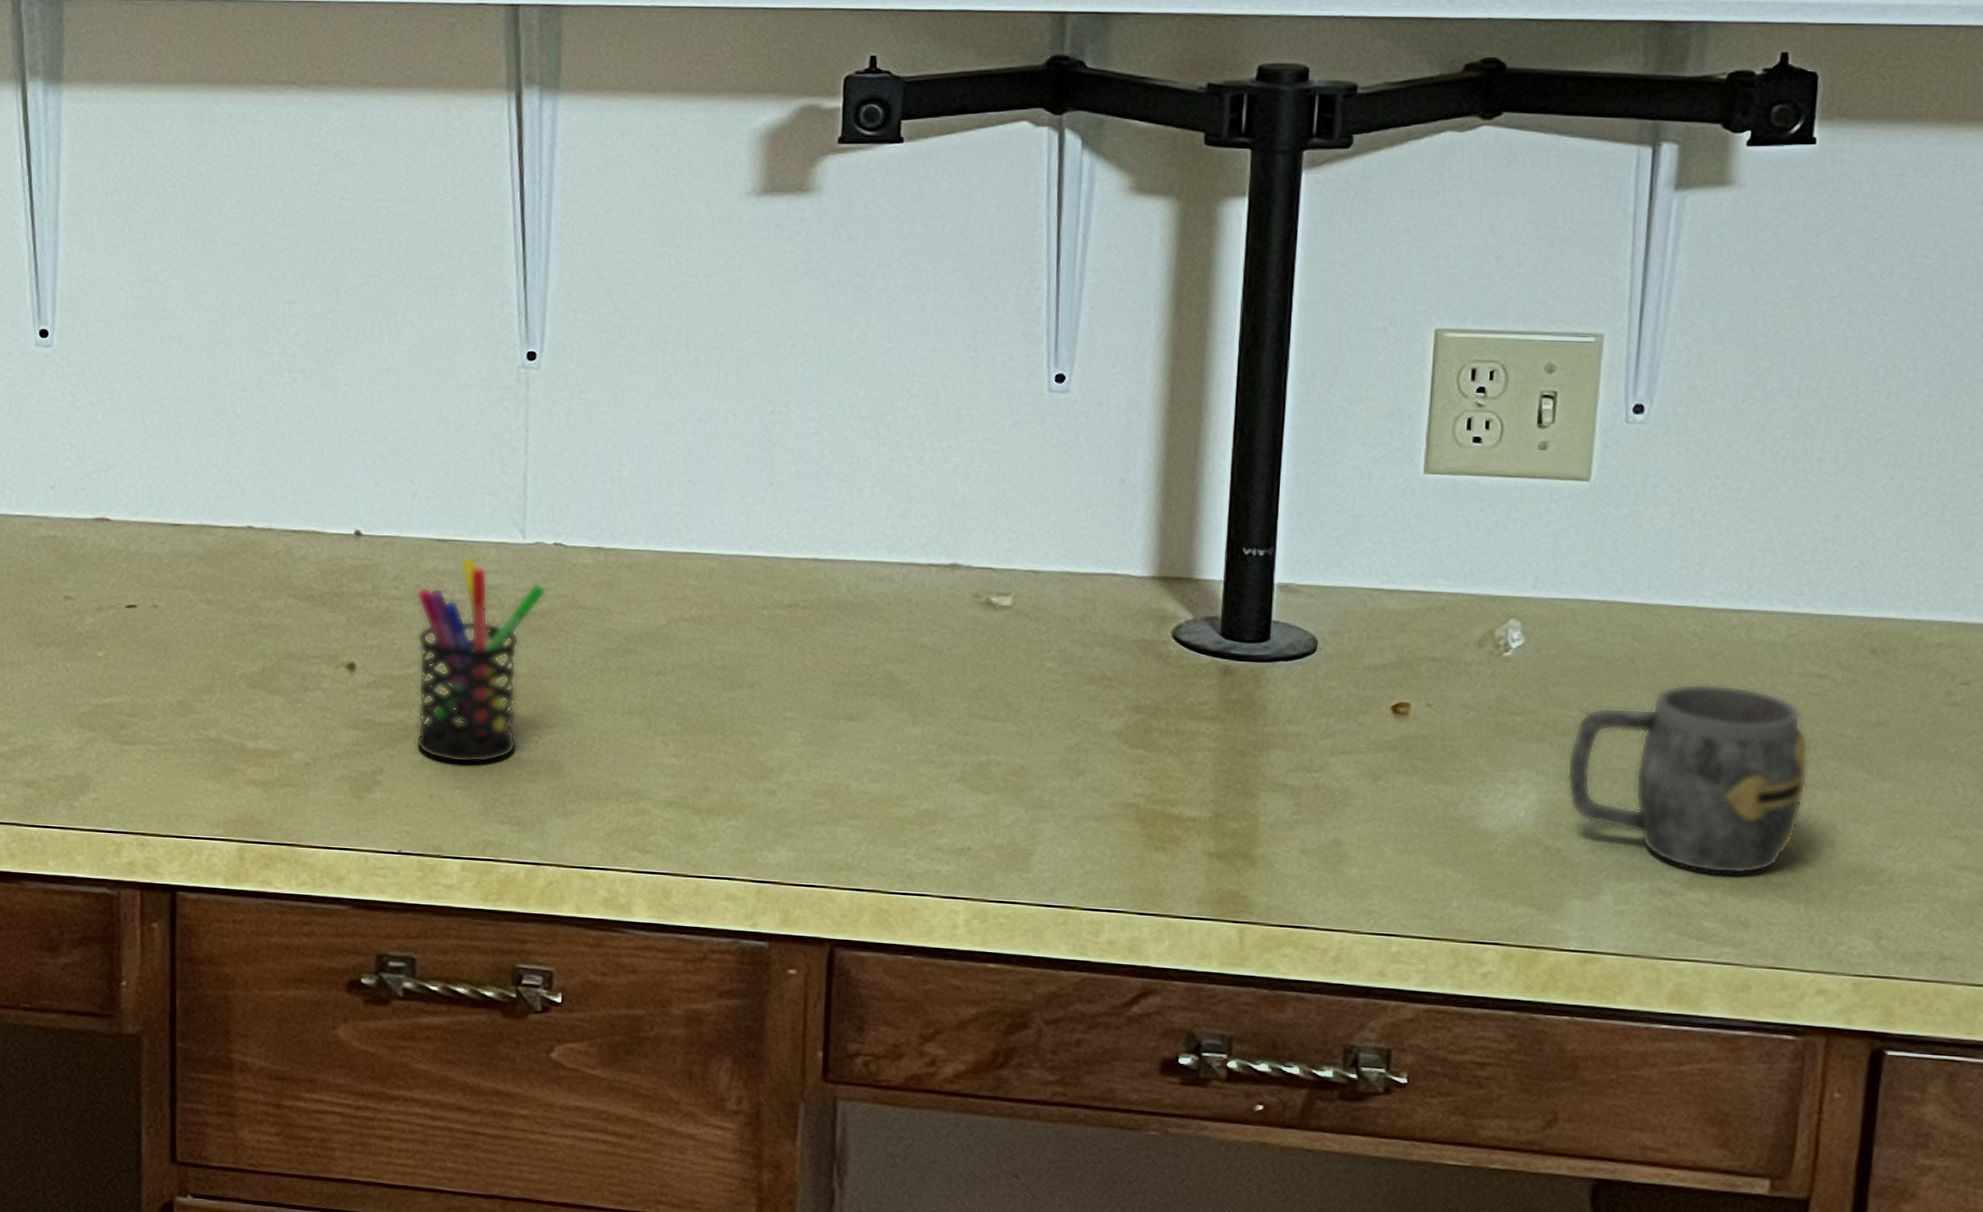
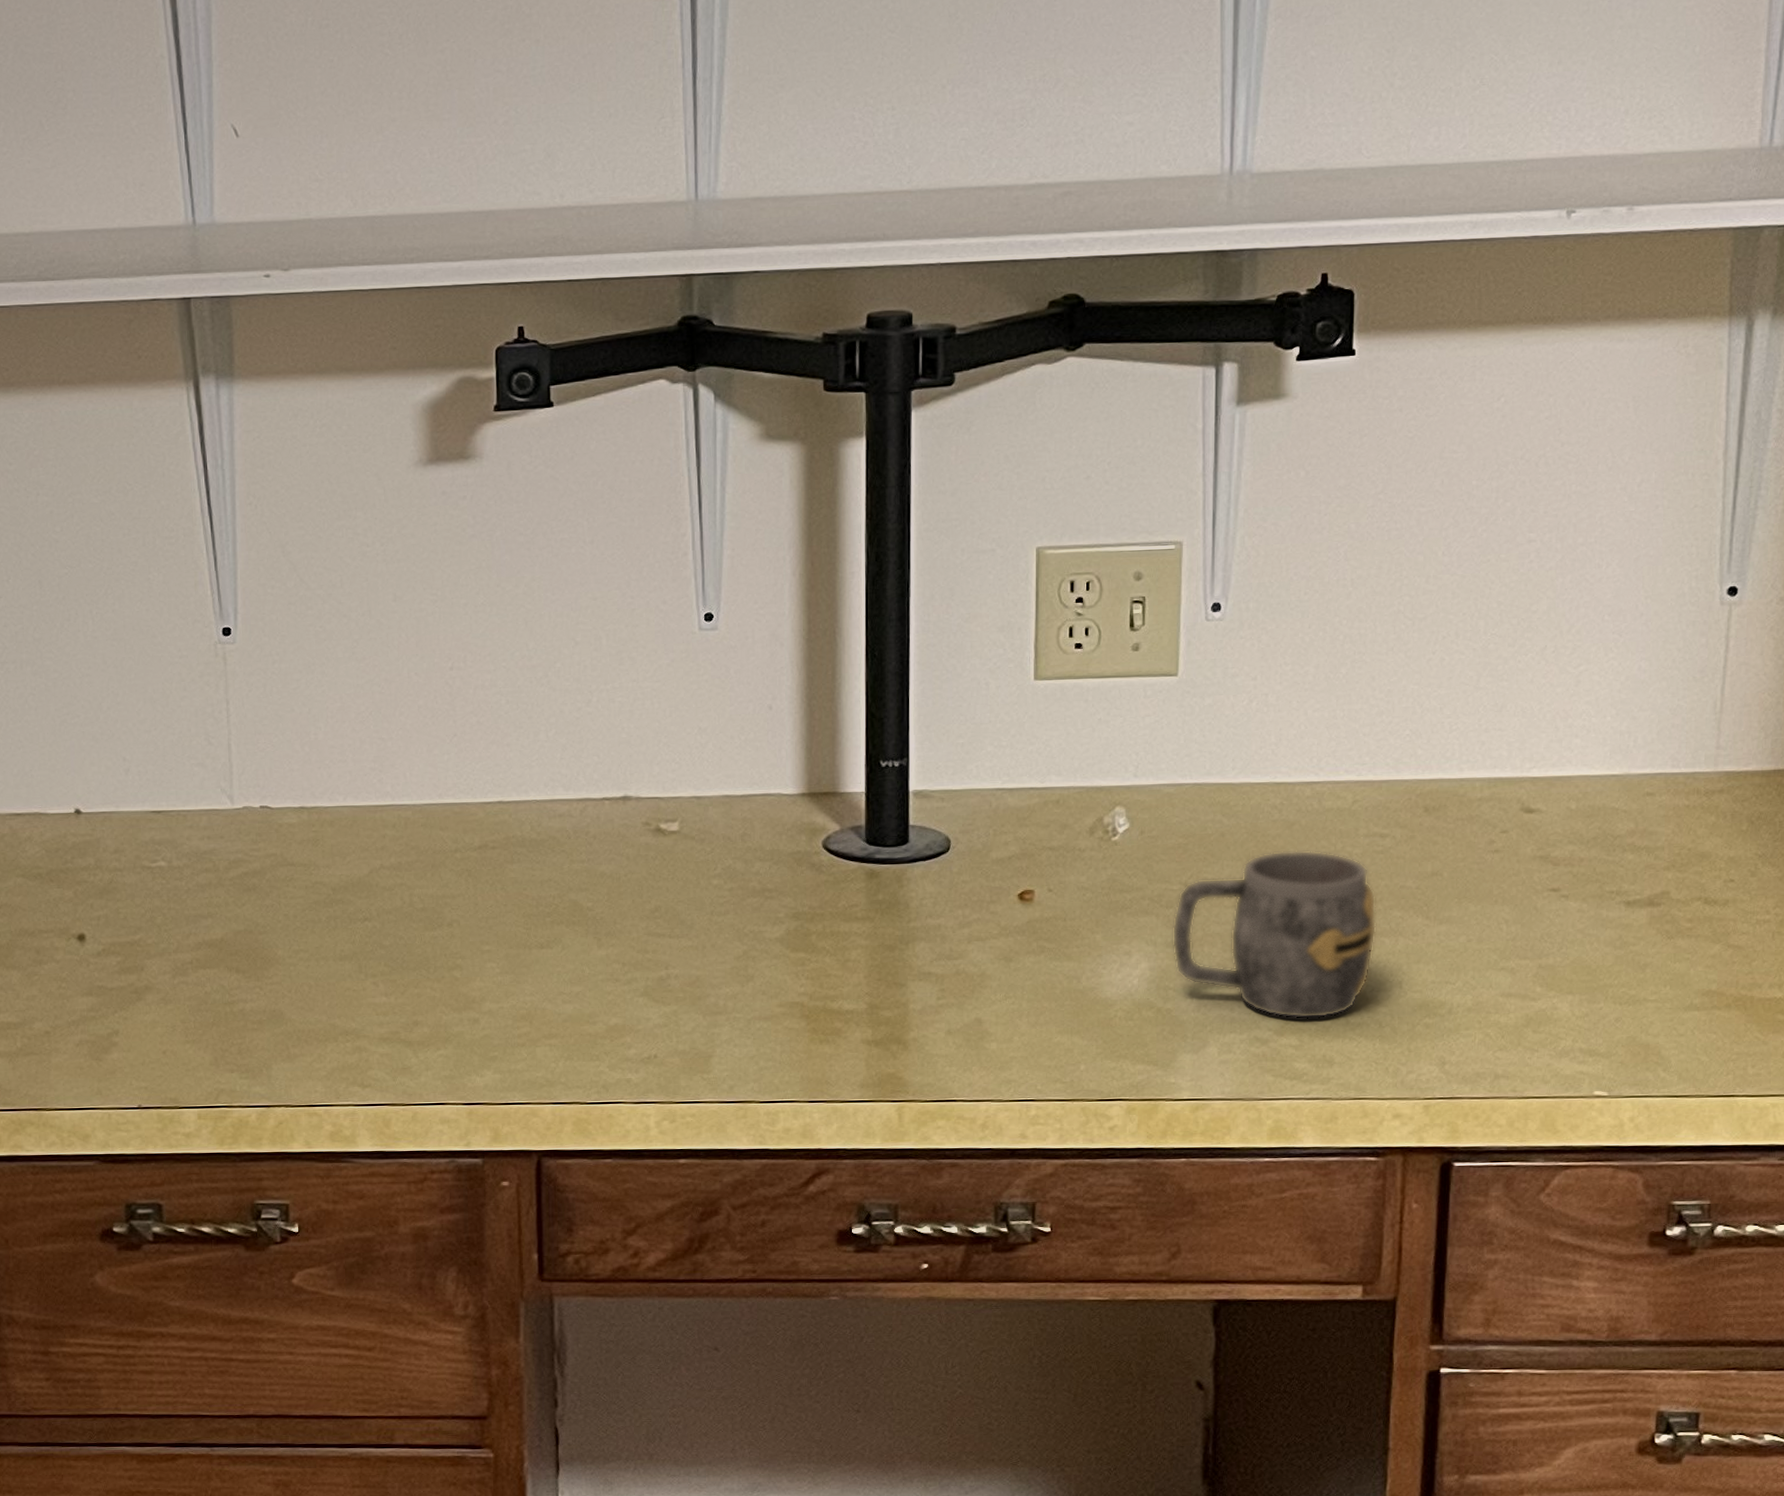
pen holder: present [415,556,546,764] -> none [137,824,257,1019]

